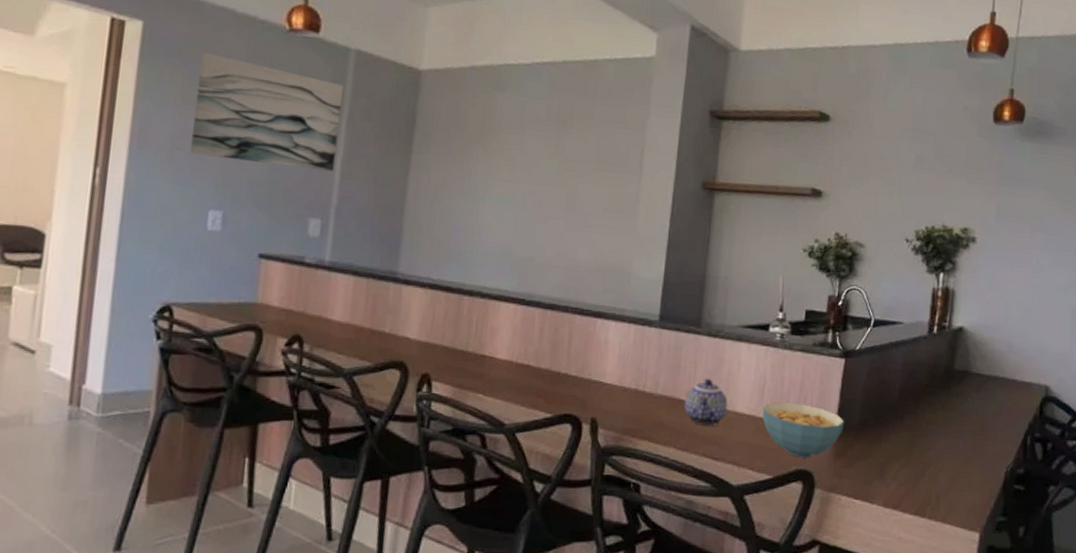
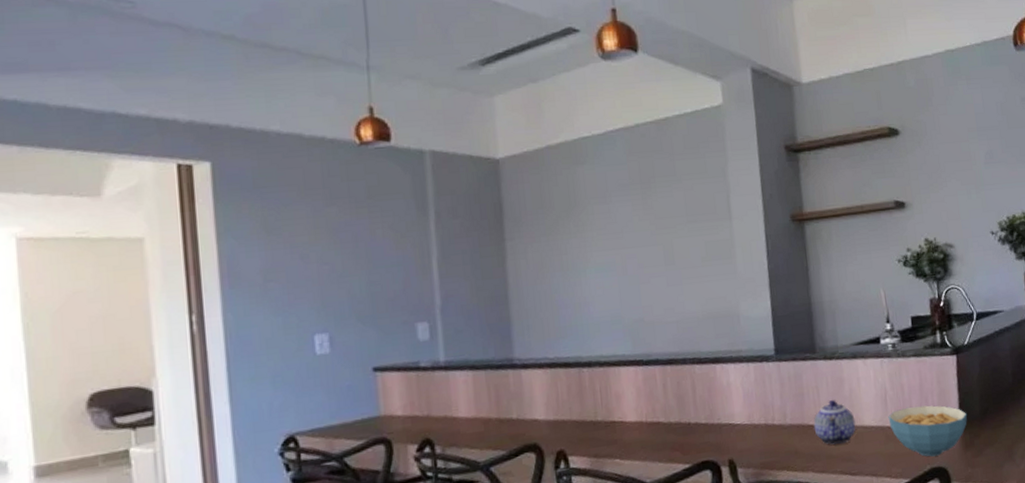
wall art: present [189,51,343,171] -> none [276,180,432,284]

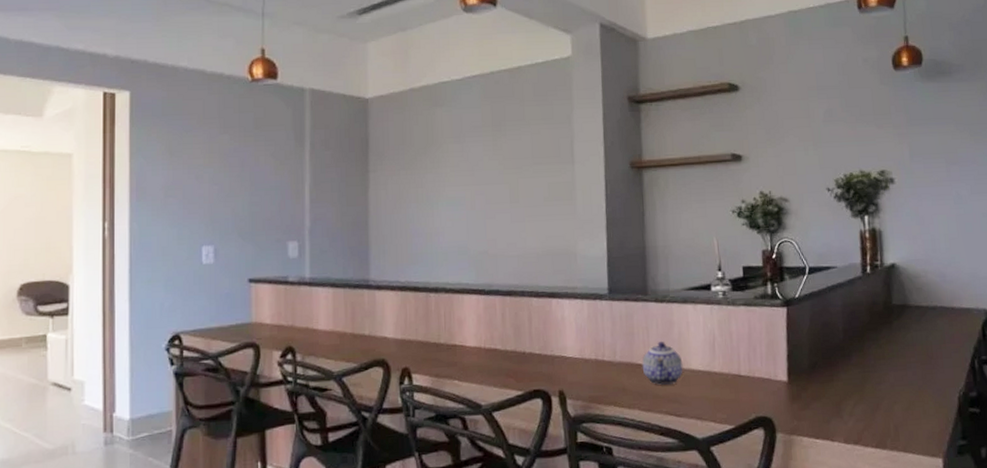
cereal bowl: present [888,405,968,457] -> none [715,354,796,406]

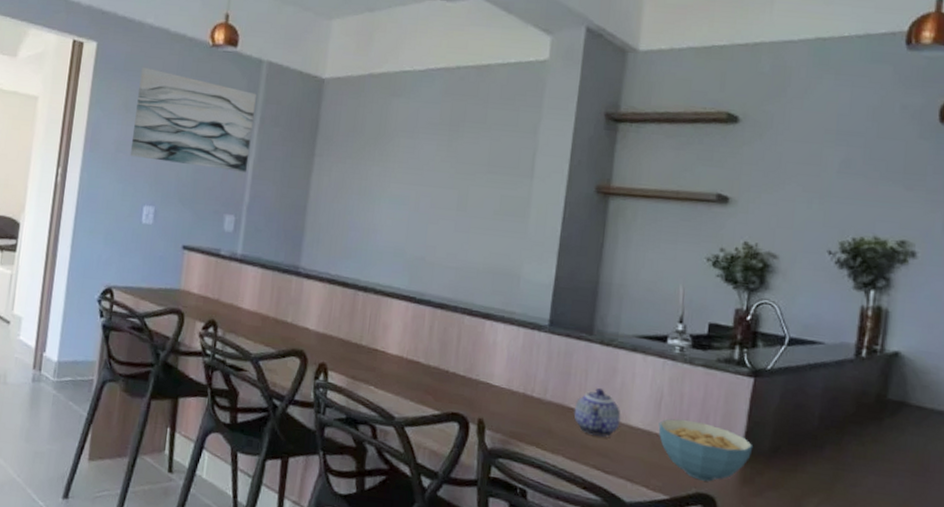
wall art: none [180,109,304,200] -> present [129,66,256,172]
cereal bowl: none [715,354,796,406] -> present [658,418,753,482]

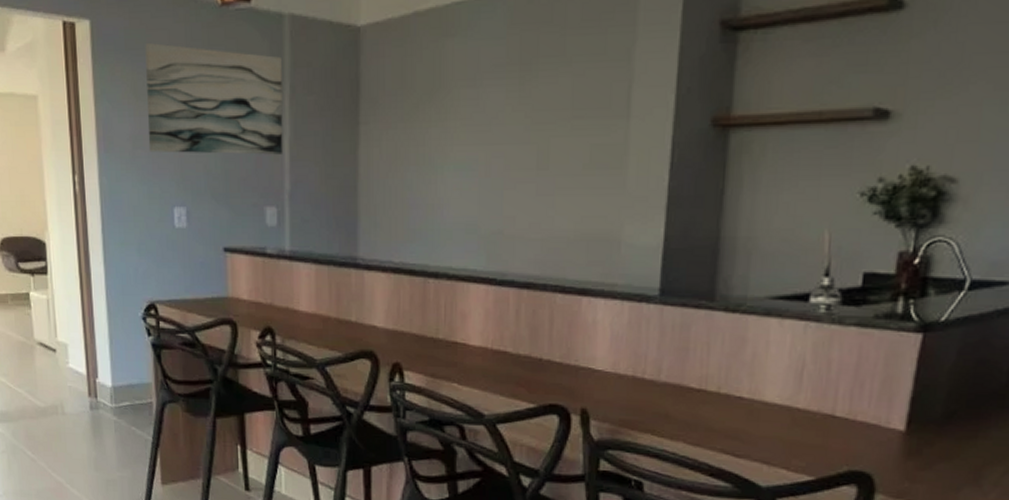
teapot: present [573,387,621,437] -> none [694,361,753,417]
cereal bowl: present [658,418,753,482] -> none [800,389,921,457]

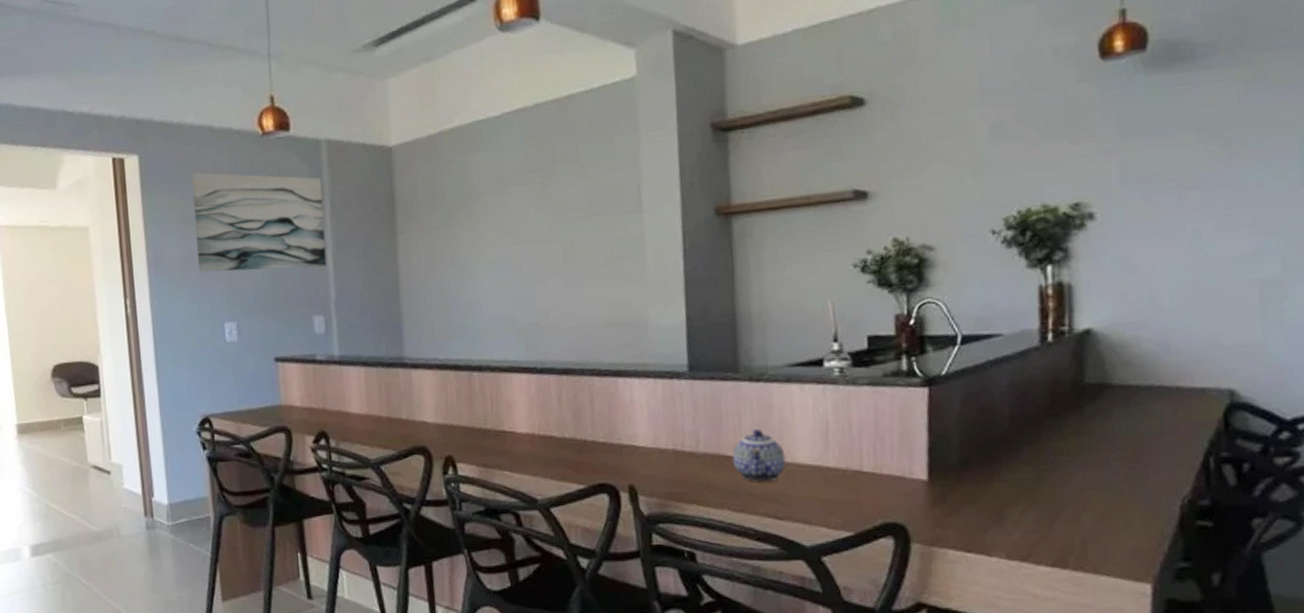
teapot: none [694,361,753,417] -> present [732,428,786,482]

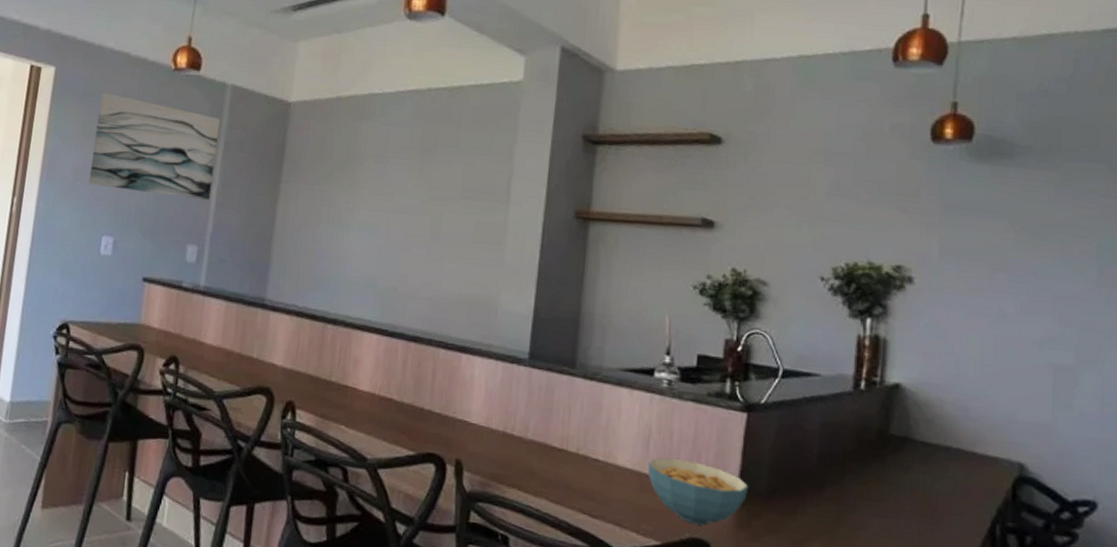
teapot: present [732,428,786,482] -> none [557,424,608,478]
cereal bowl: none [829,446,940,509] -> present [647,457,749,526]

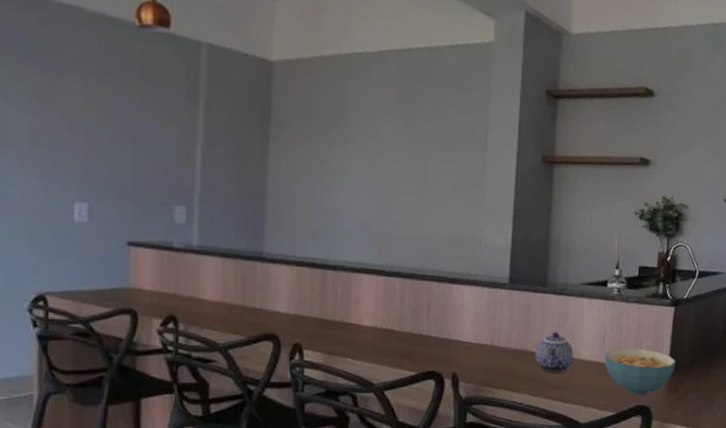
wall art: present [88,91,220,200] -> none [49,49,198,161]
teapot: none [557,424,608,478] -> present [535,331,574,373]

